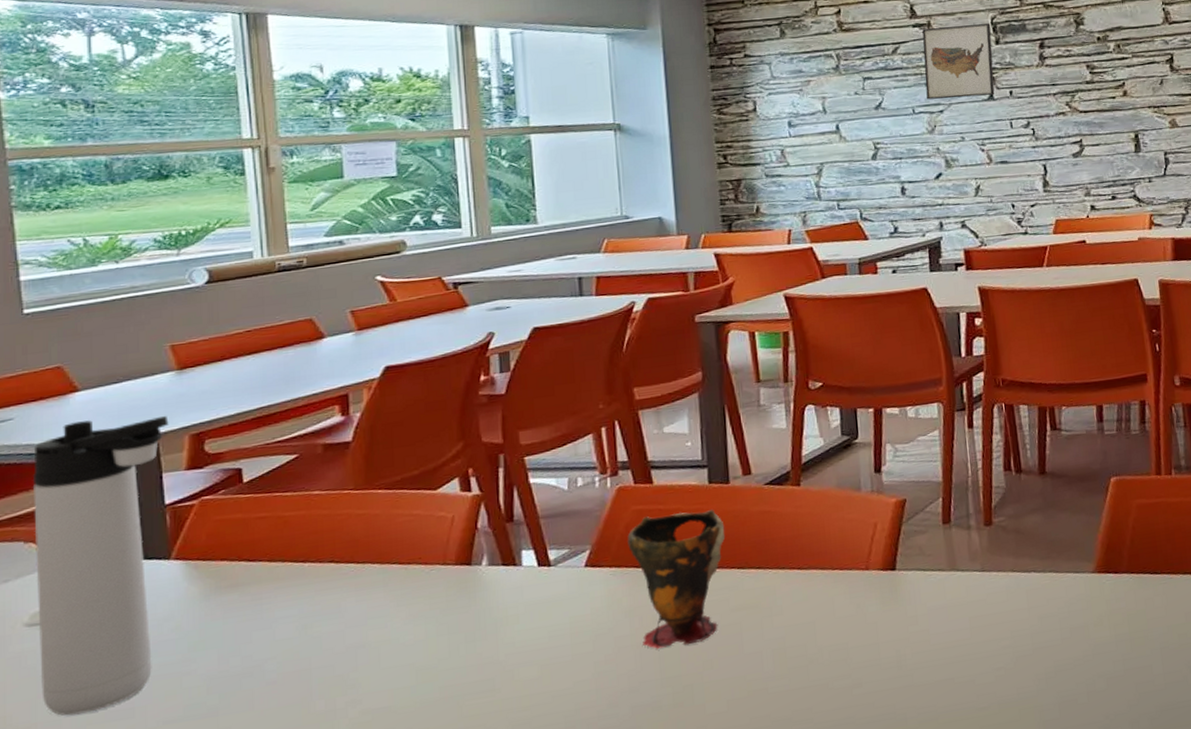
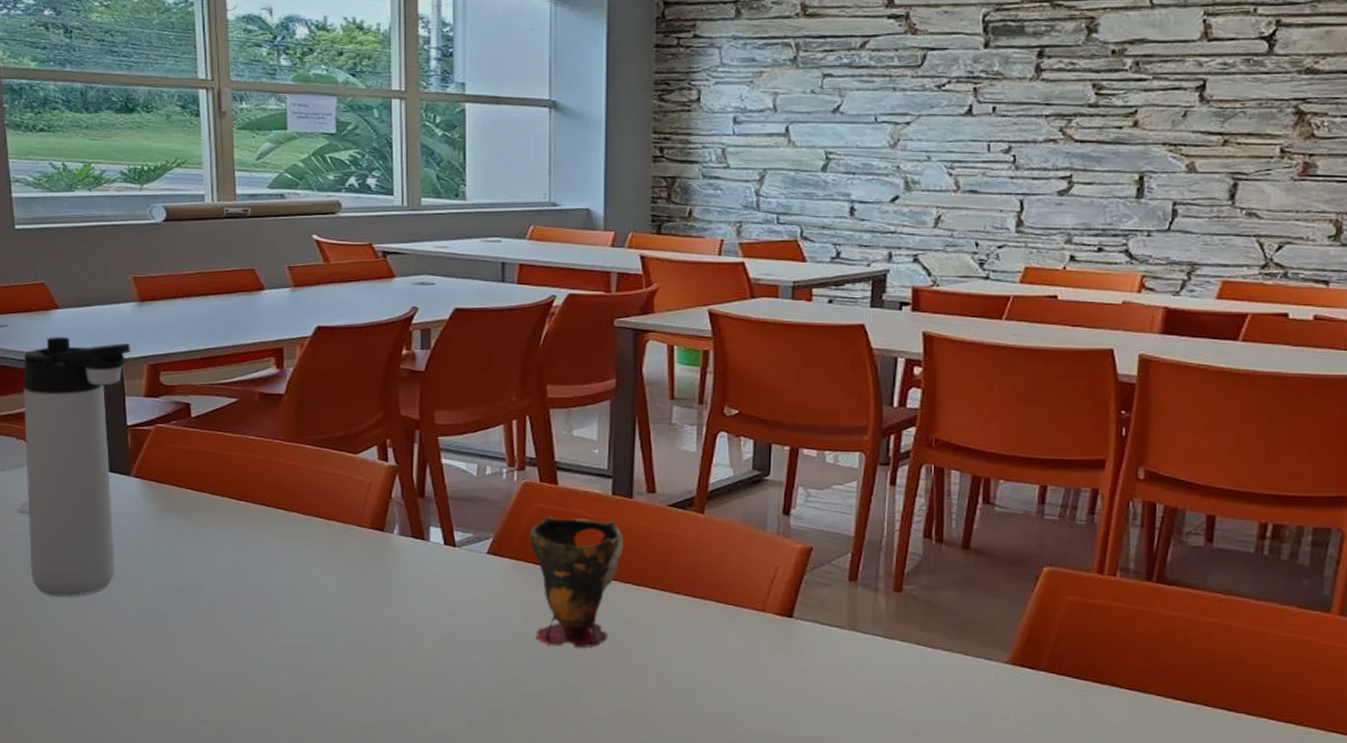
wall art: present [922,23,995,100] -> none [893,21,982,110]

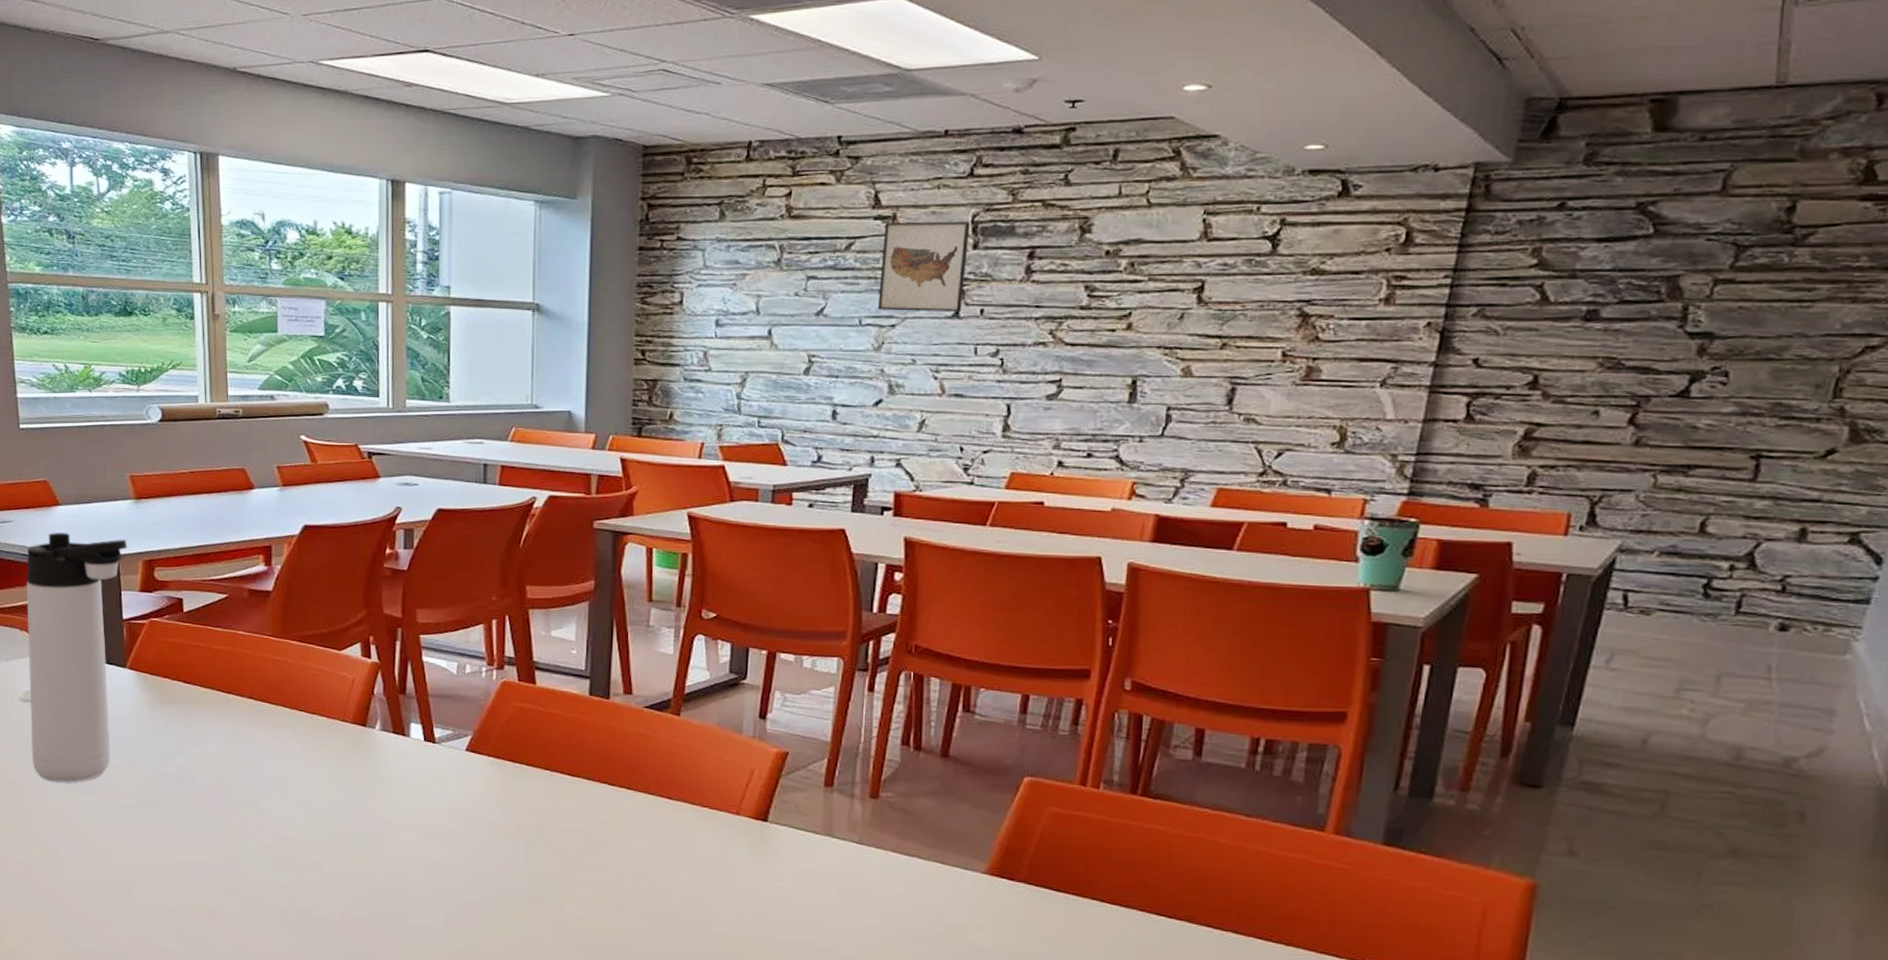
cup: present [529,516,624,649] -> none [507,715,600,846]
wall art: none [893,21,982,110] -> present [878,222,971,313]

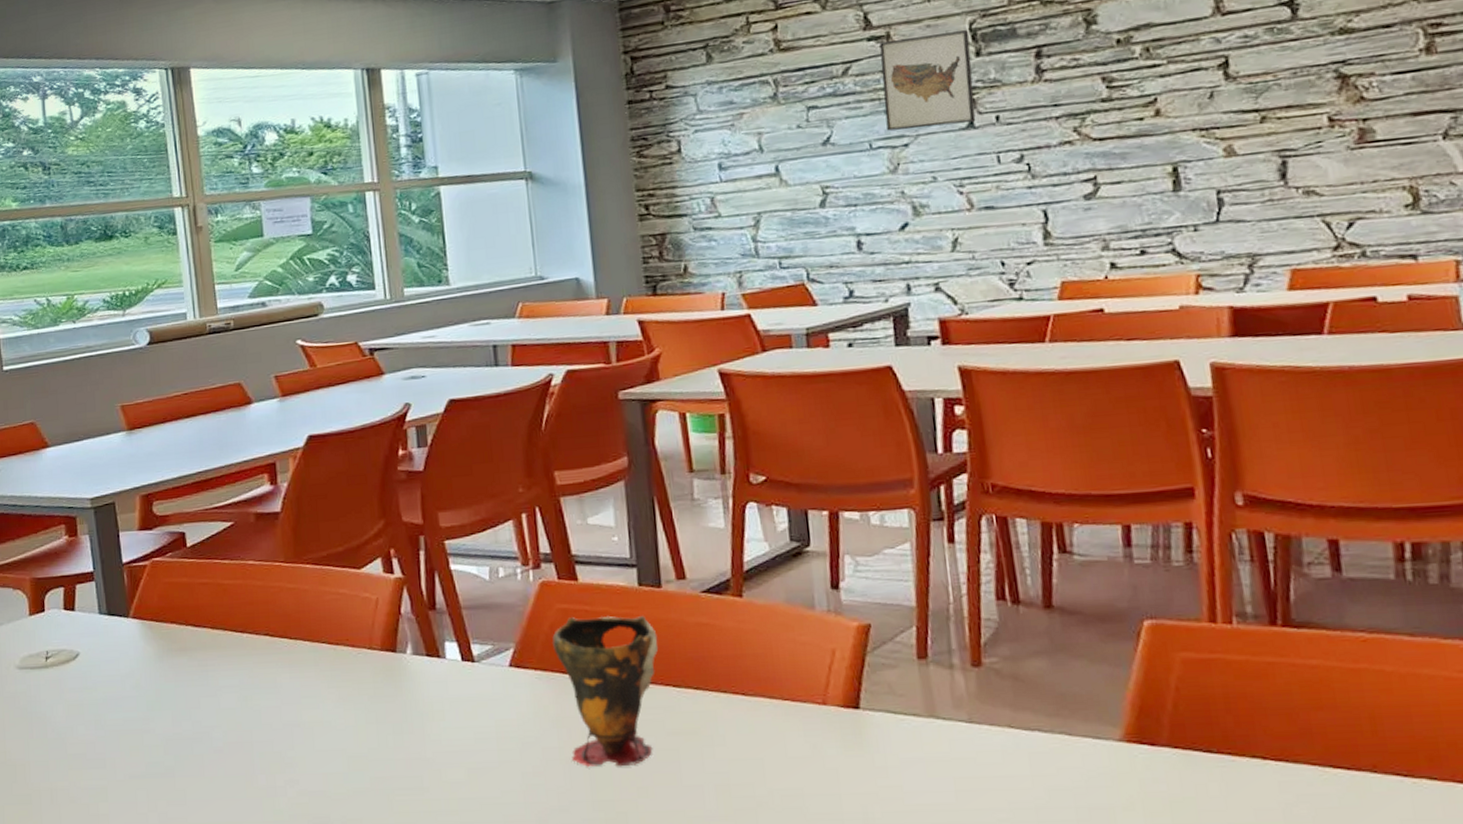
thermos bottle: present [25,532,127,783] -> none [16,475,123,758]
cup: none [507,715,600,846] -> present [552,615,659,767]

